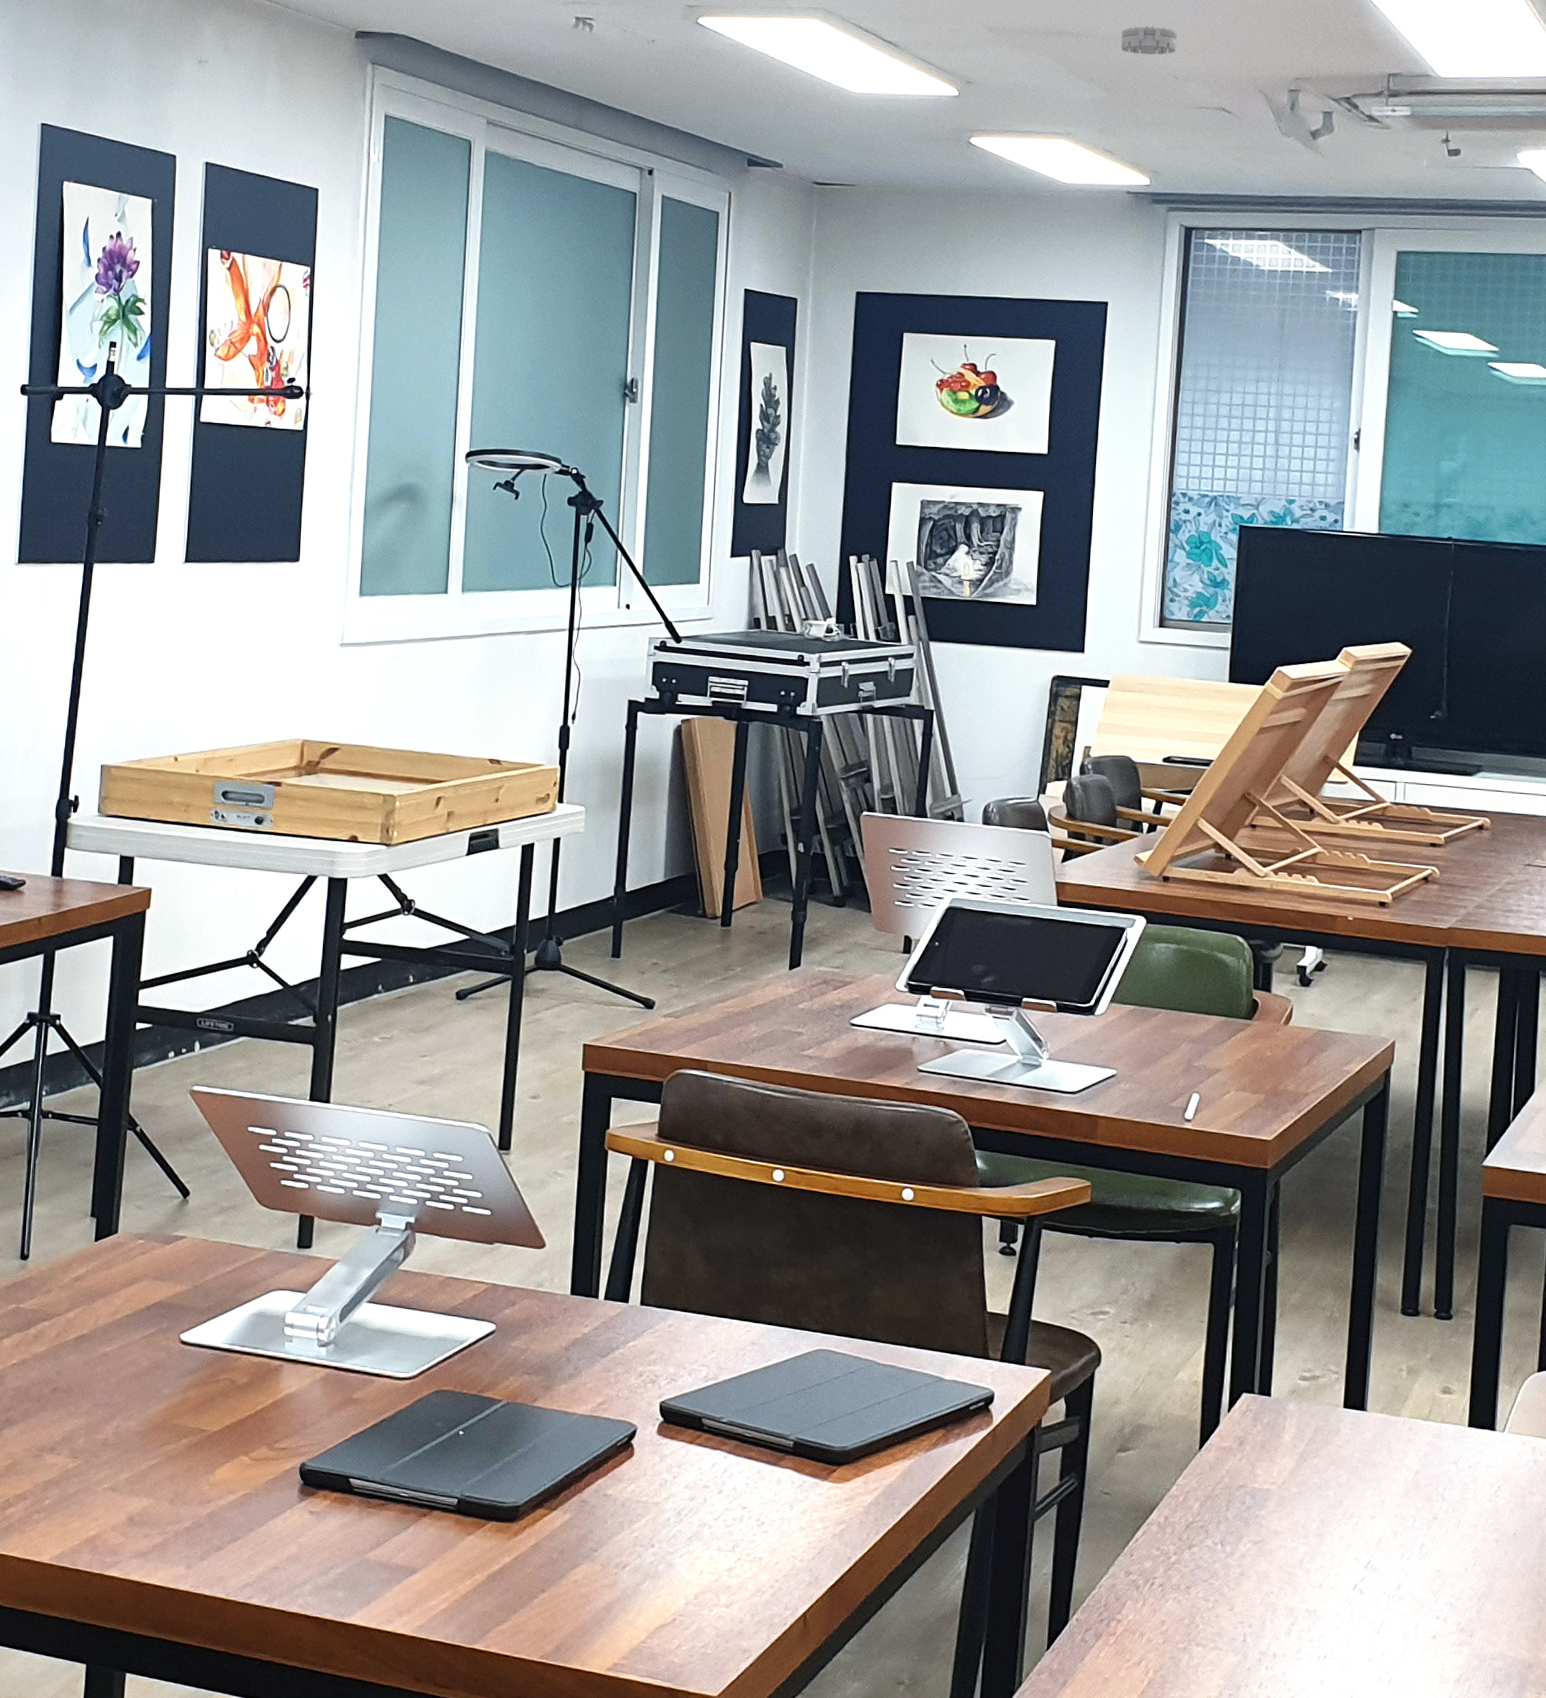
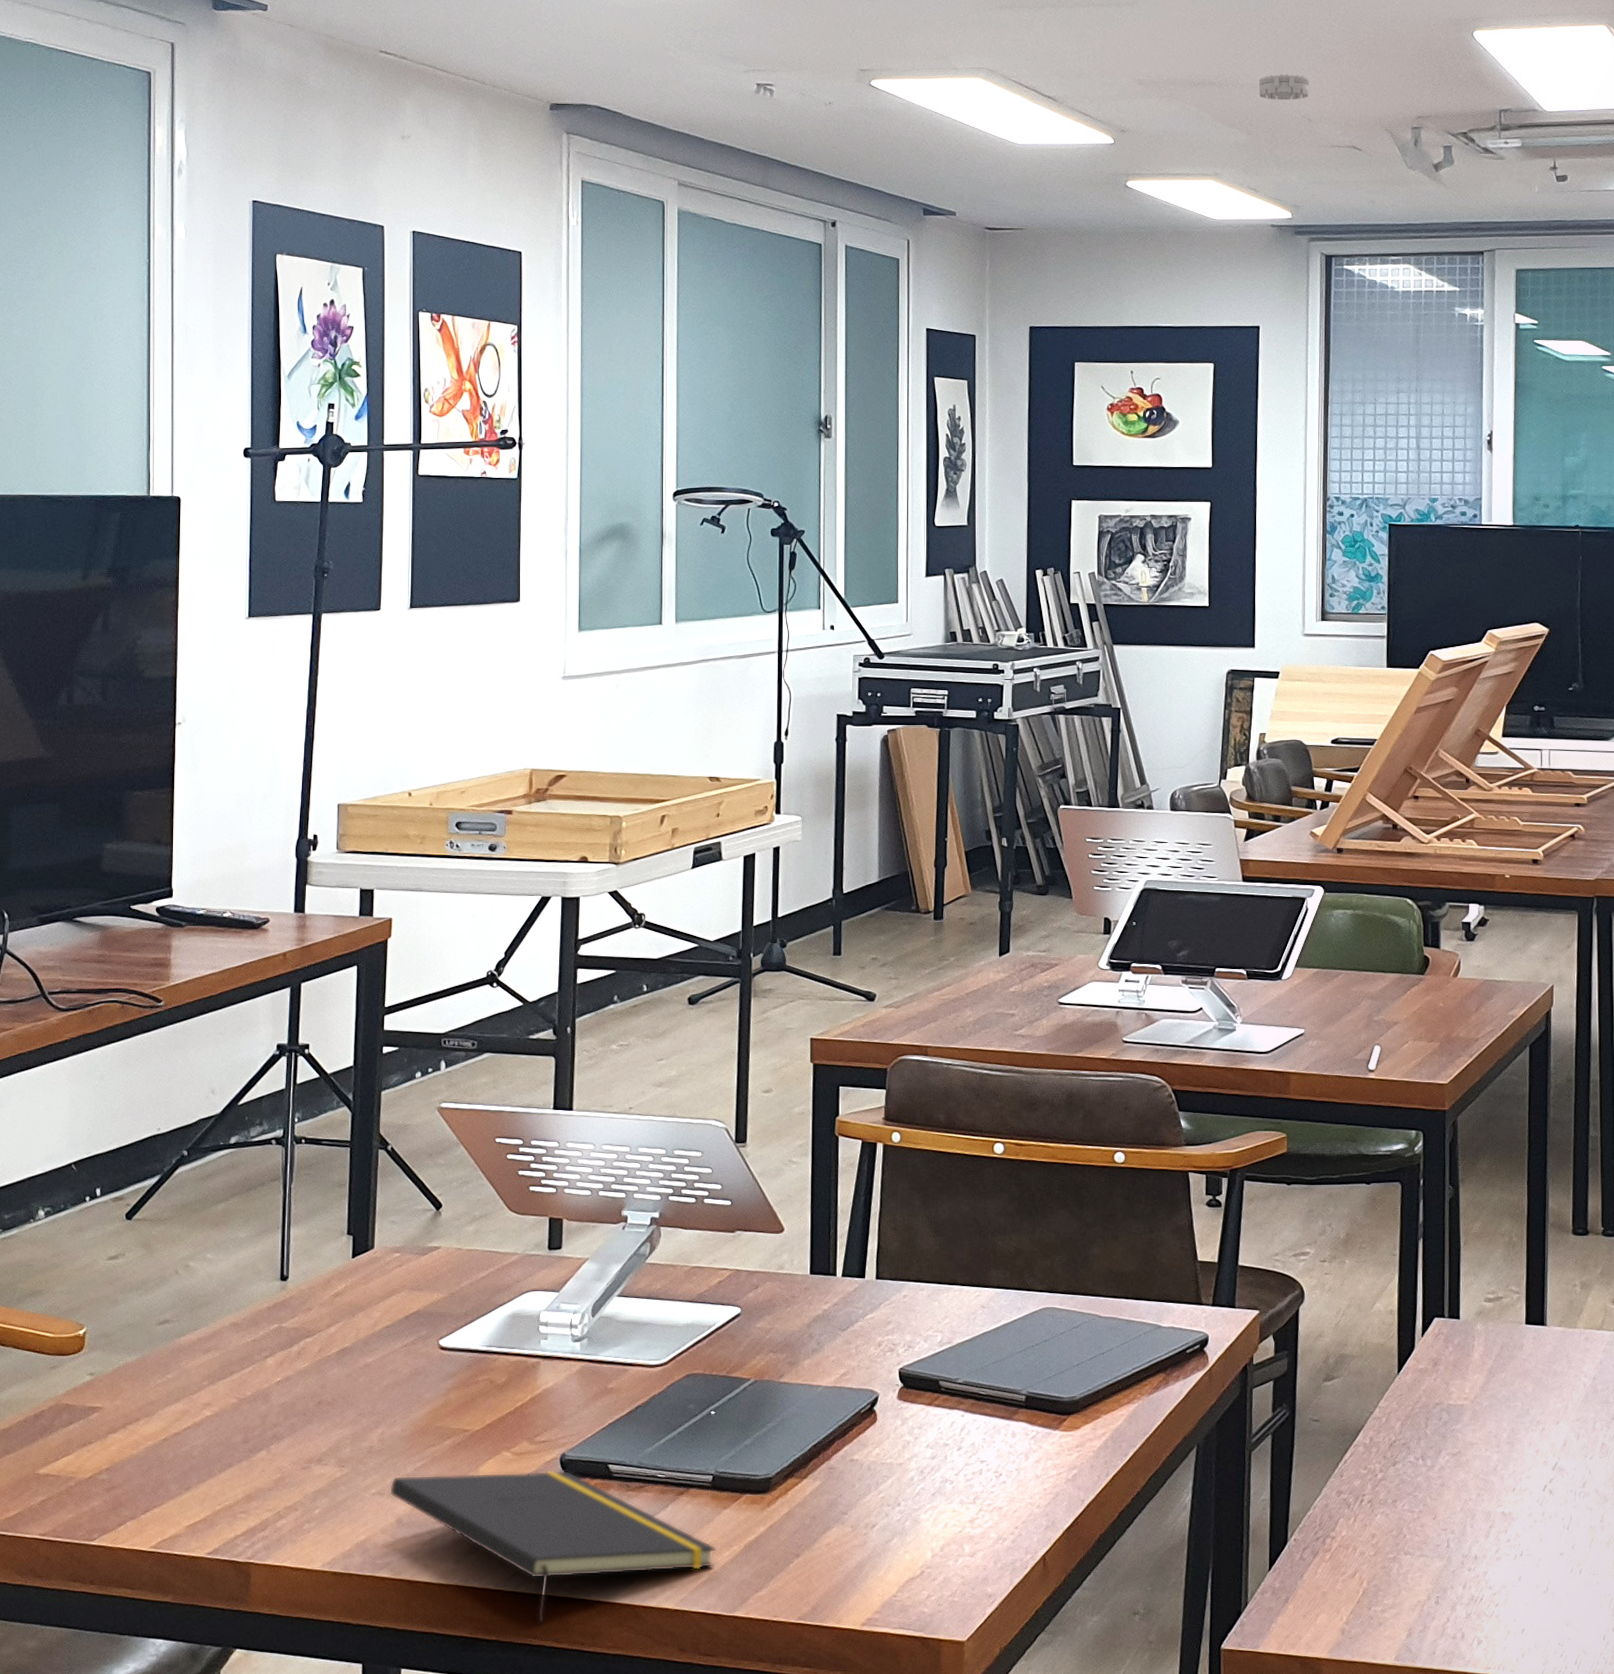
notepad: none [122,1472,458,1638] -> present [390,1470,716,1623]

